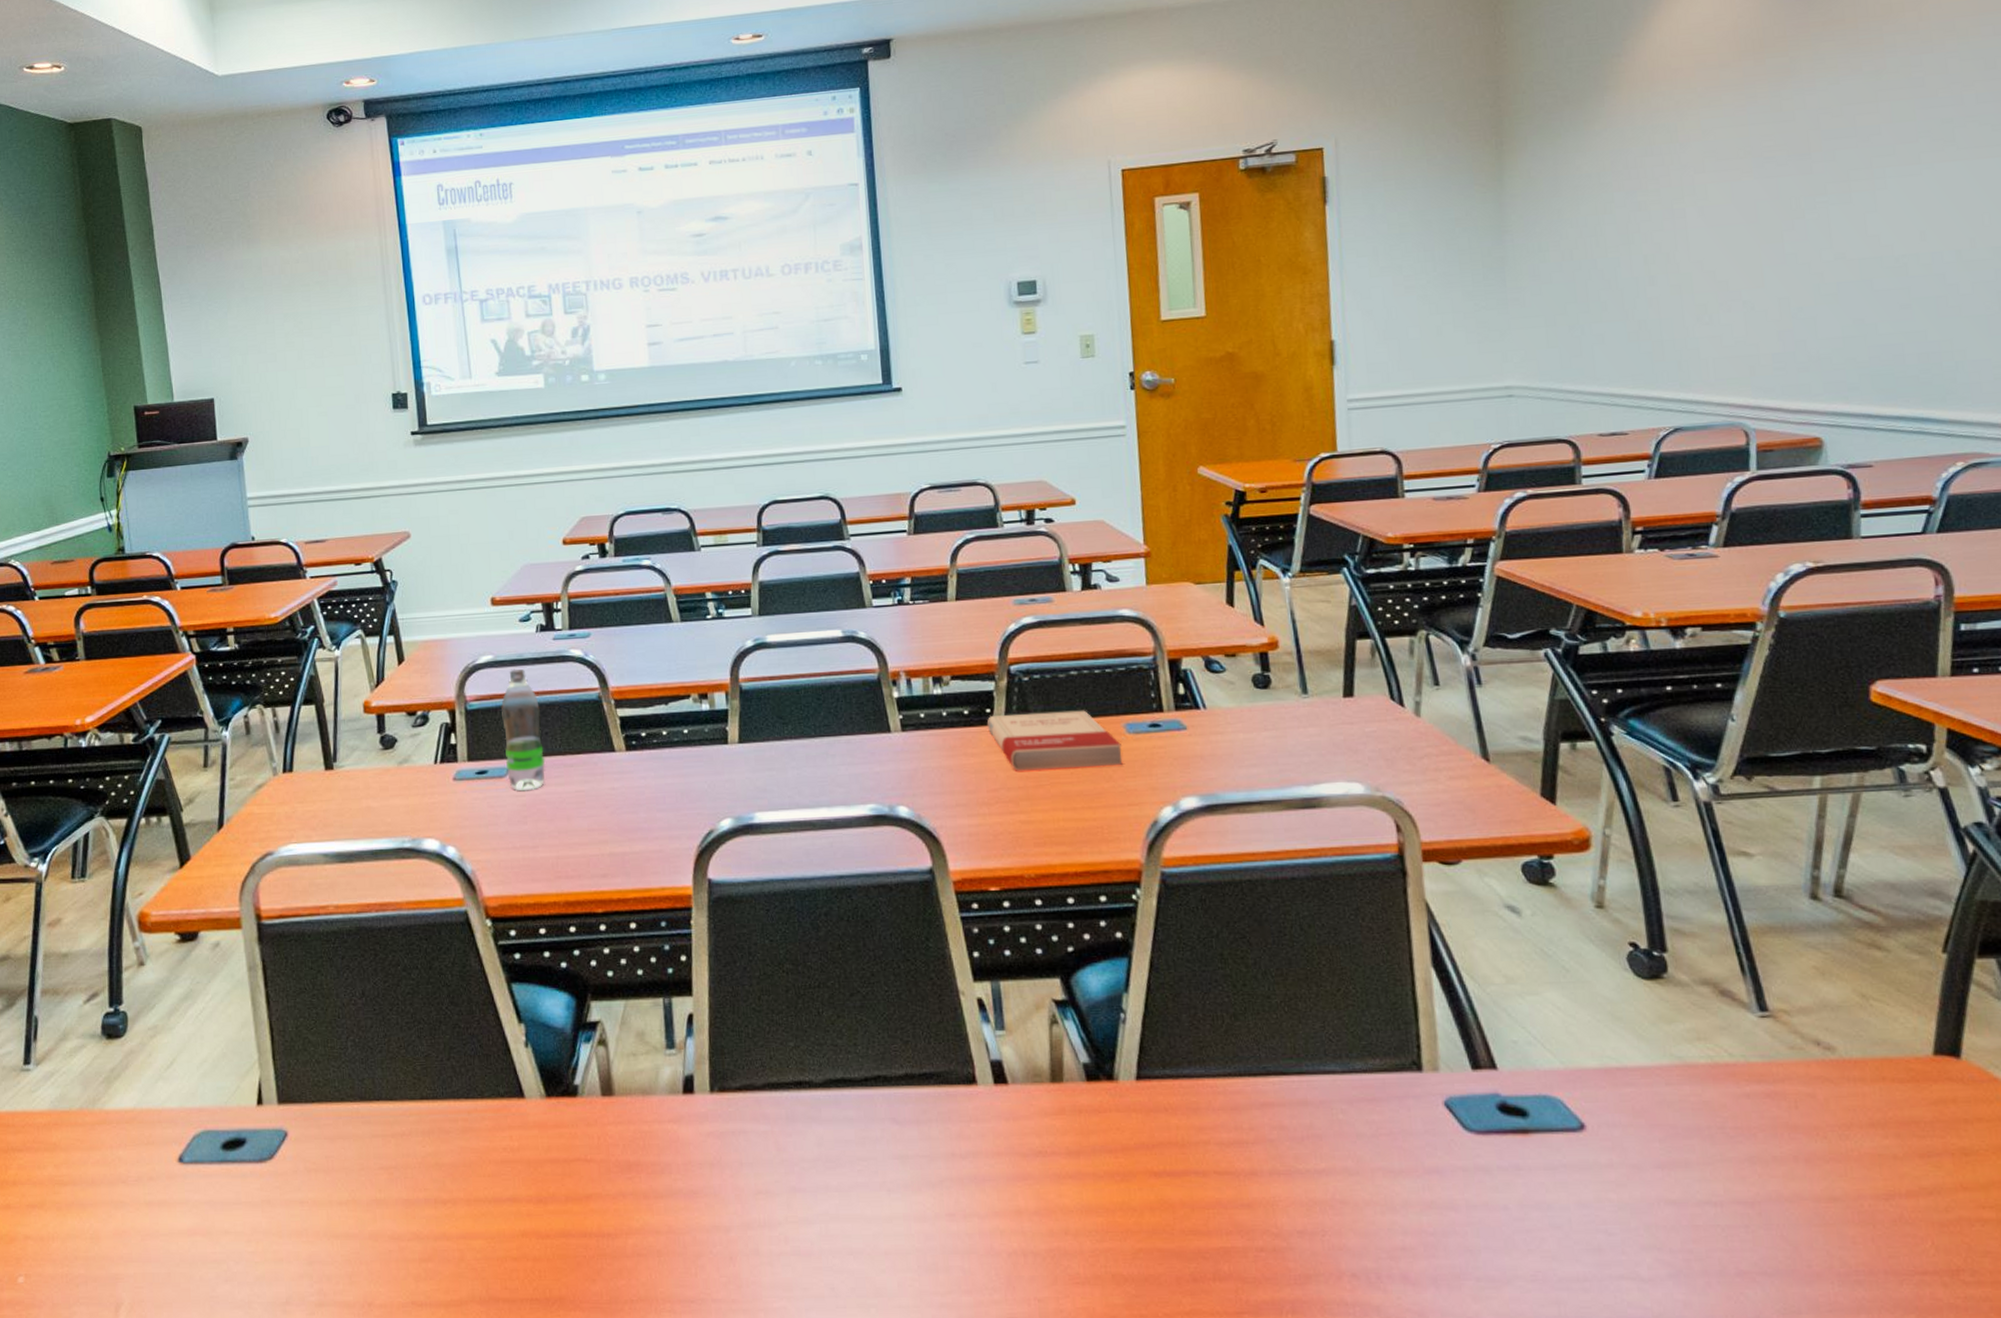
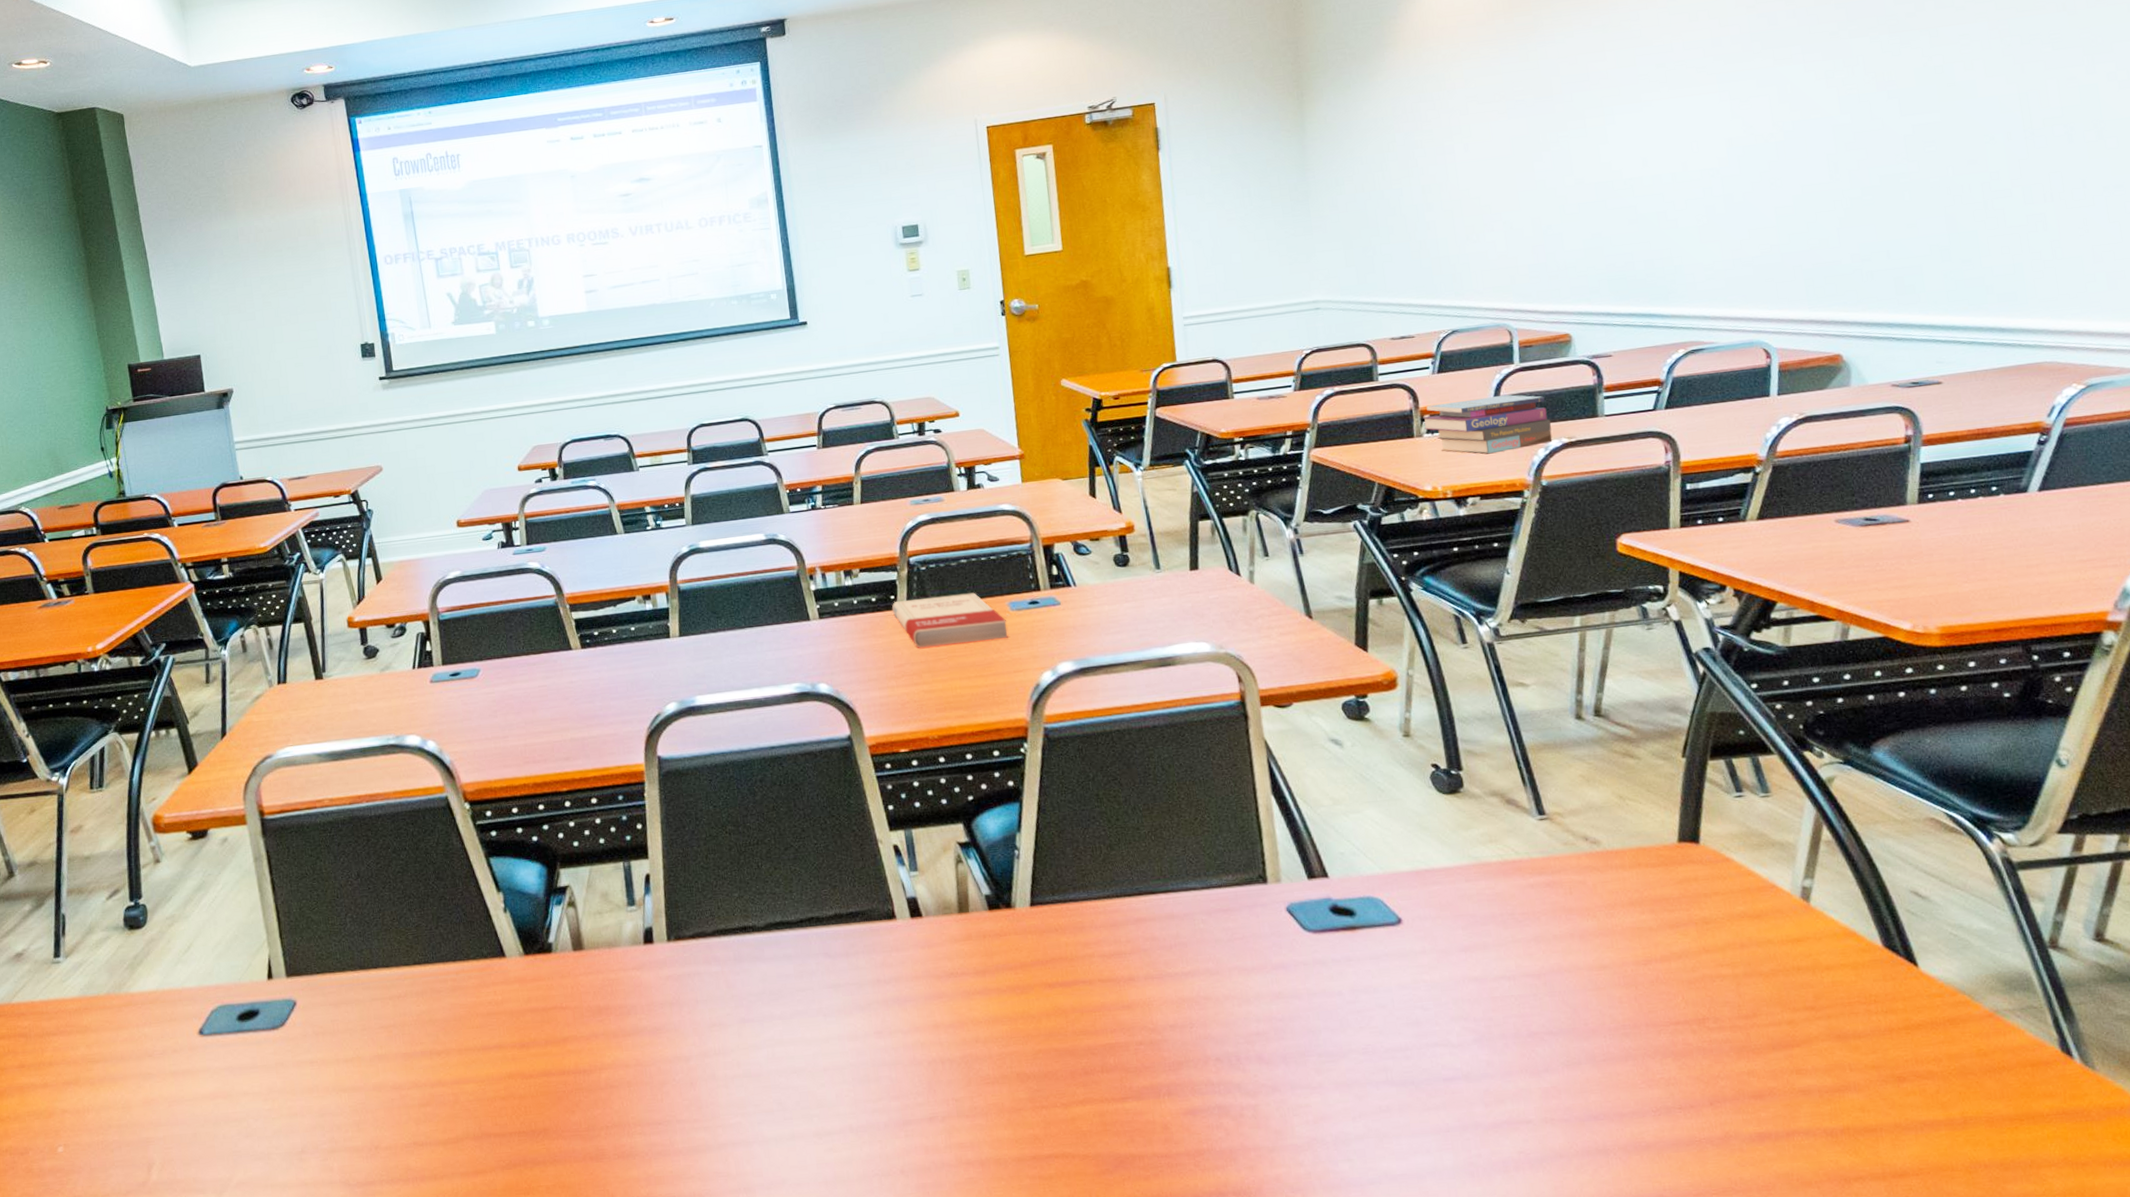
bottle: present [501,669,546,791] -> none [470,582,511,689]
books: none [1635,506,1795,577] -> present [1423,394,1553,454]

